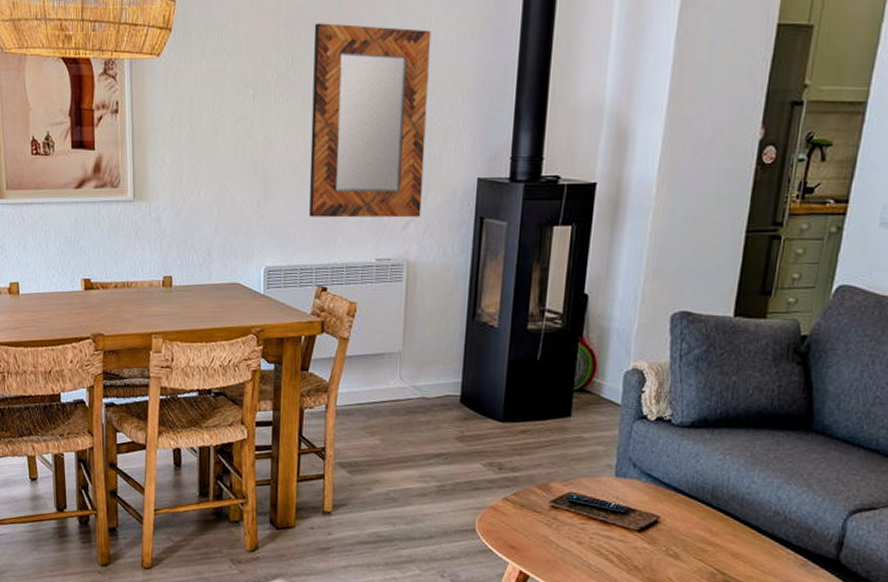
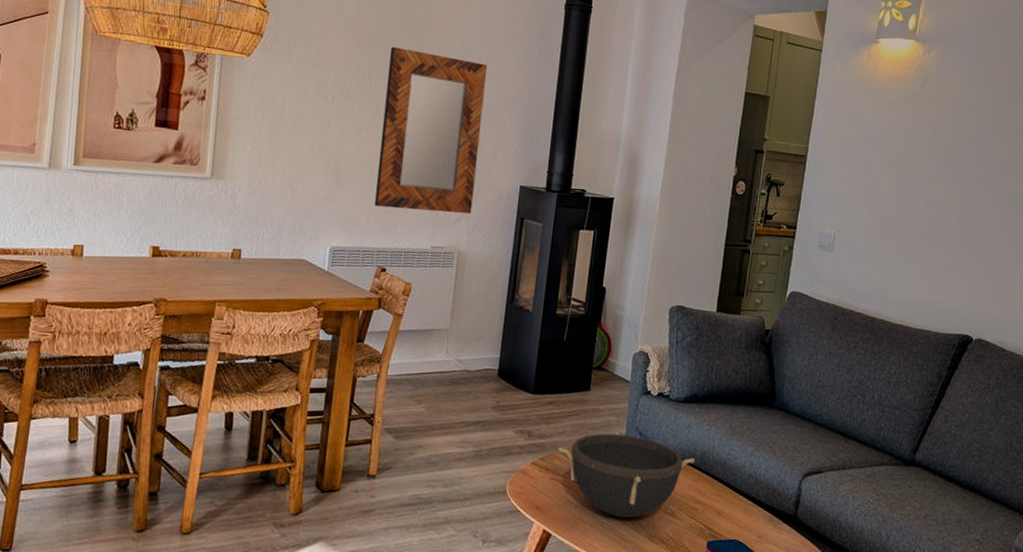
bowl: none [534,463,704,560] -> present [558,432,695,518]

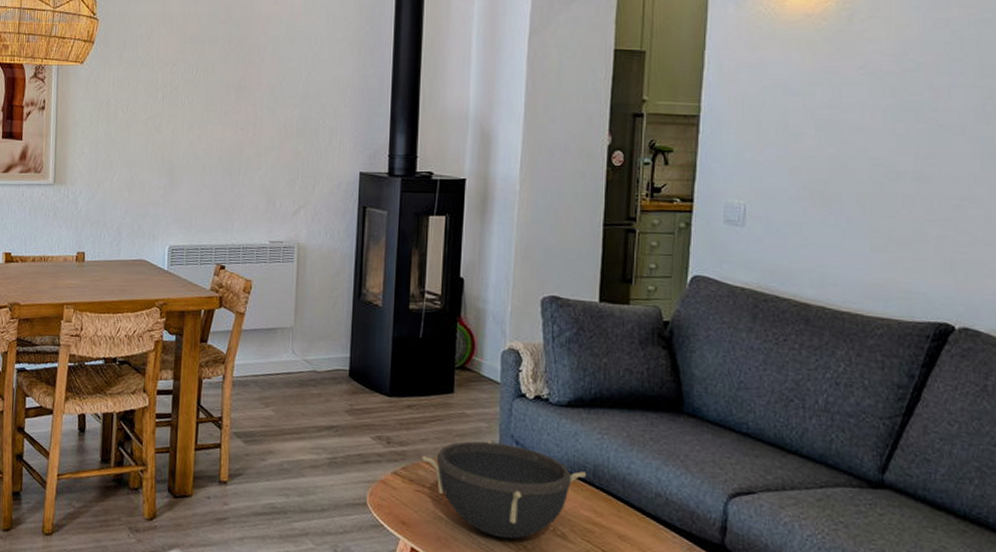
home mirror: present [374,47,488,214] -> none [210,40,317,206]

